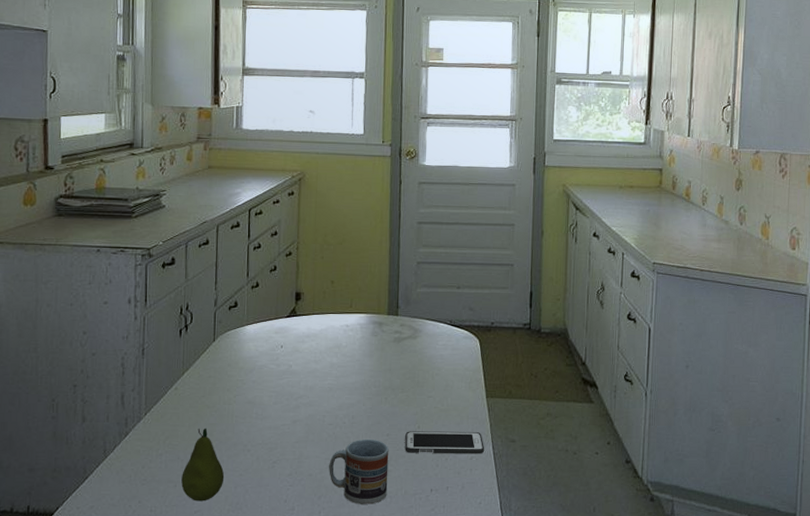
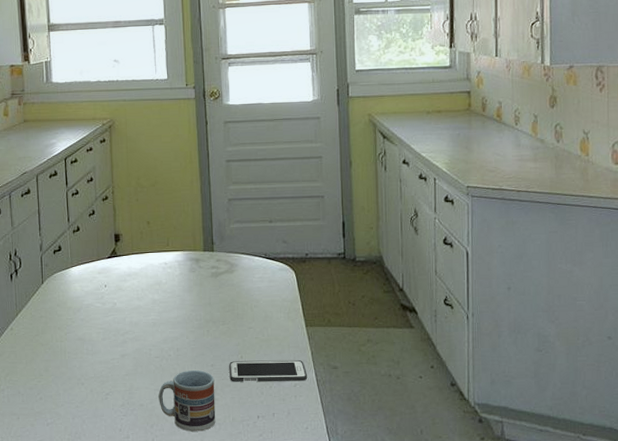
fruit: present [181,428,225,501] -> none [23,364,62,432]

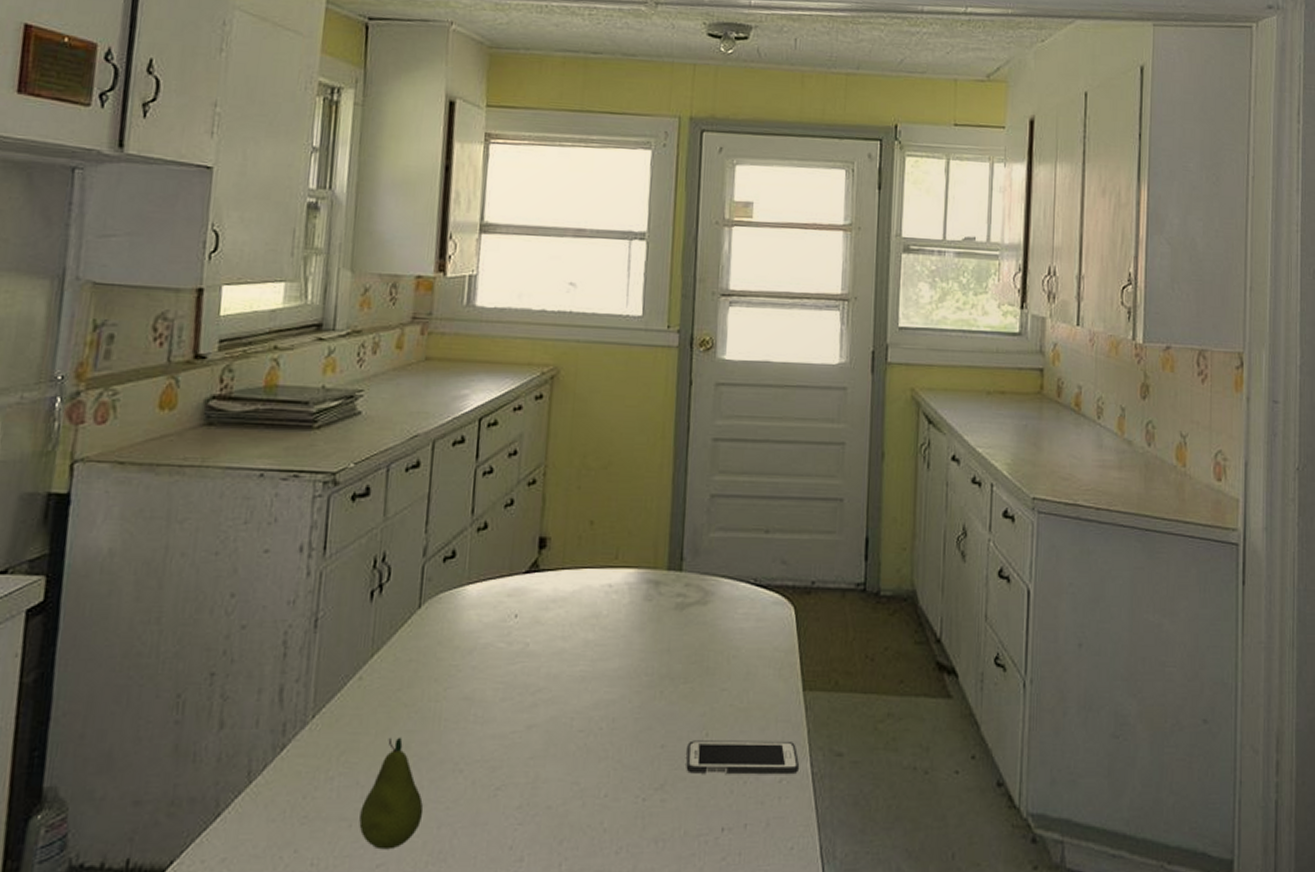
fruit: none [23,364,62,432] -> present [359,737,424,850]
cup: present [158,370,216,432] -> none [576,754,664,852]

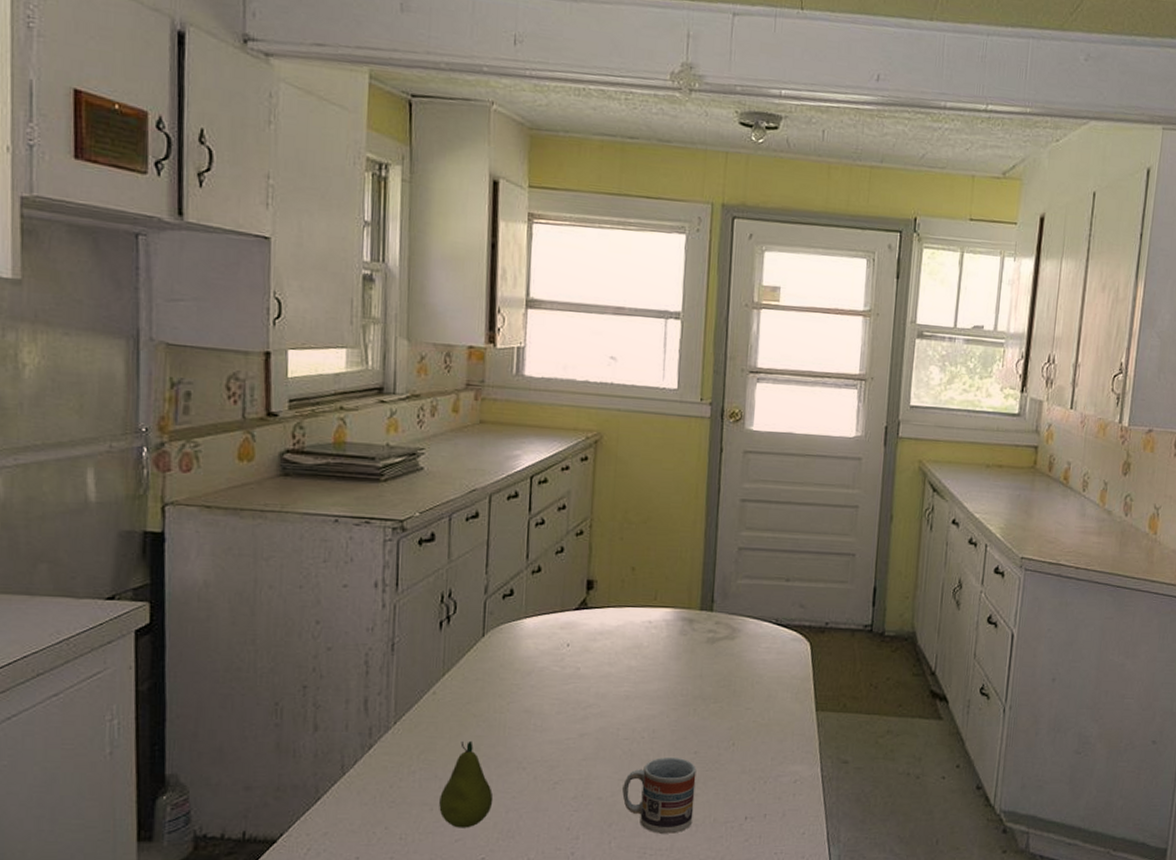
cup: none [576,754,664,852] -> present [622,758,697,834]
cell phone: present [686,740,799,775] -> none [715,748,811,777]

